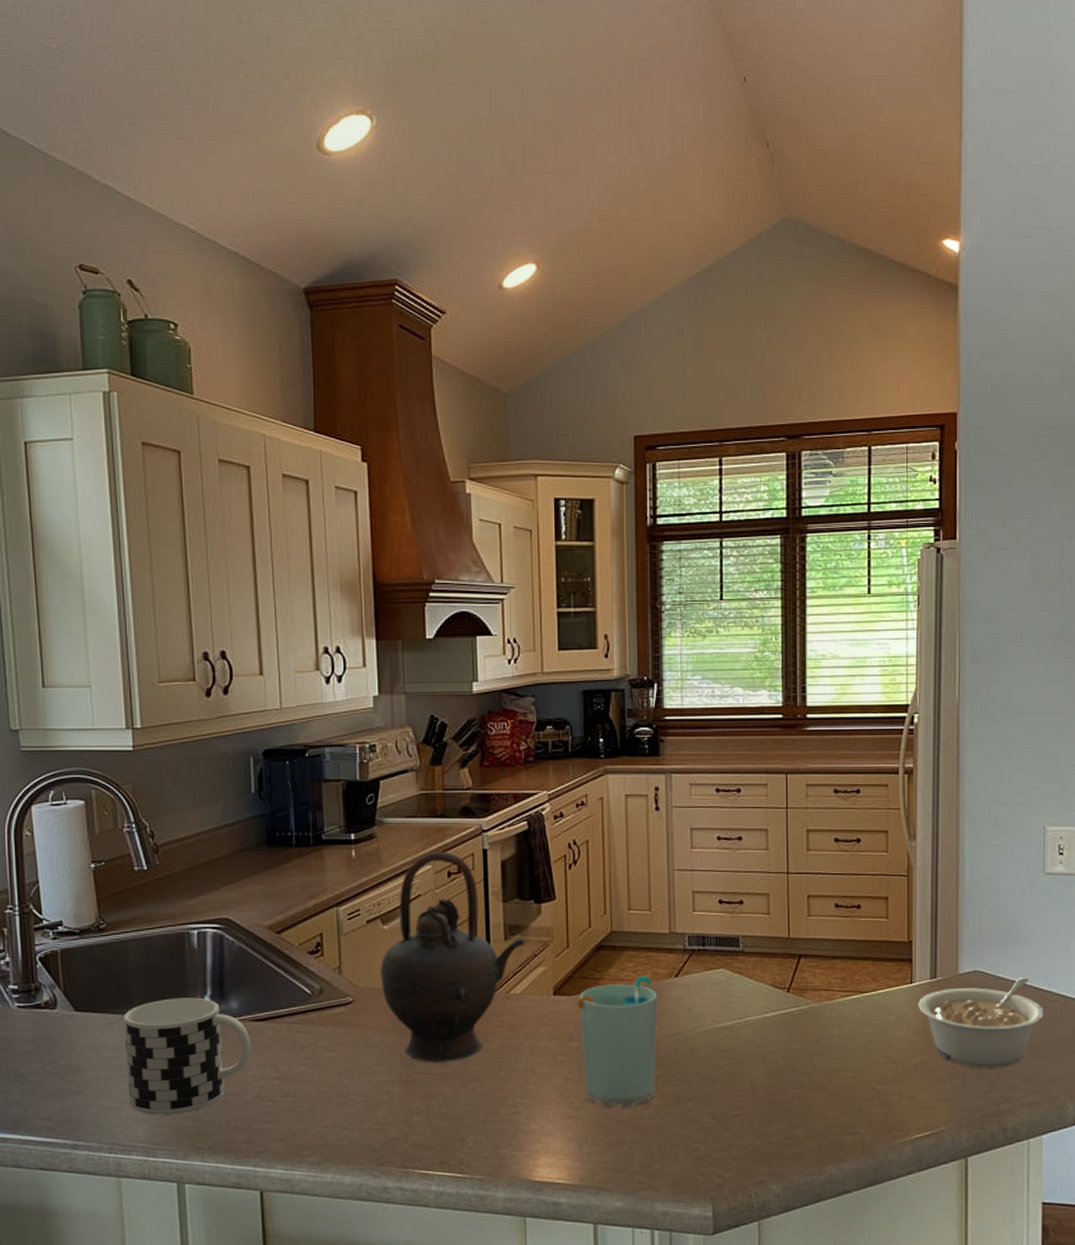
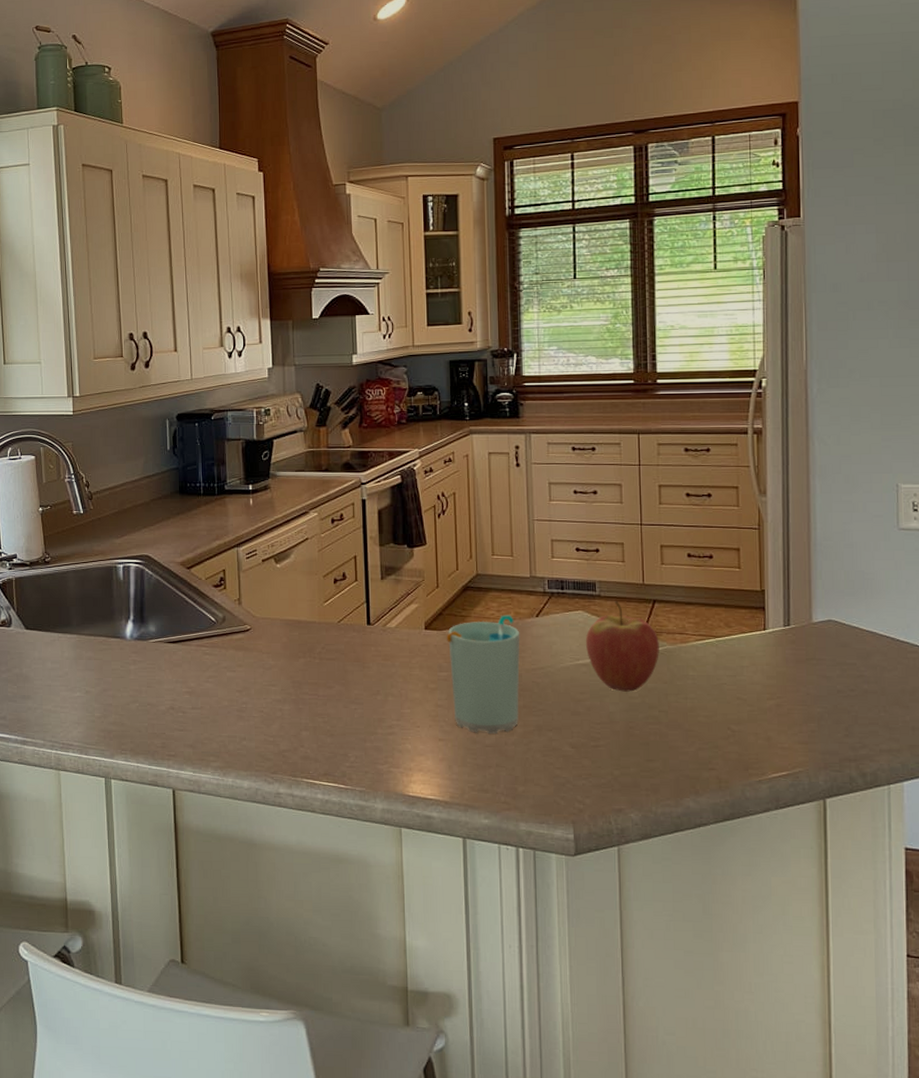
cup: present [123,997,251,1115] -> none [63,621,166,720]
teapot: present [380,852,525,1062] -> none [274,501,399,685]
fruit: none [727,957,804,1055] -> present [585,601,659,692]
legume: present [918,977,1045,1068] -> none [772,628,903,714]

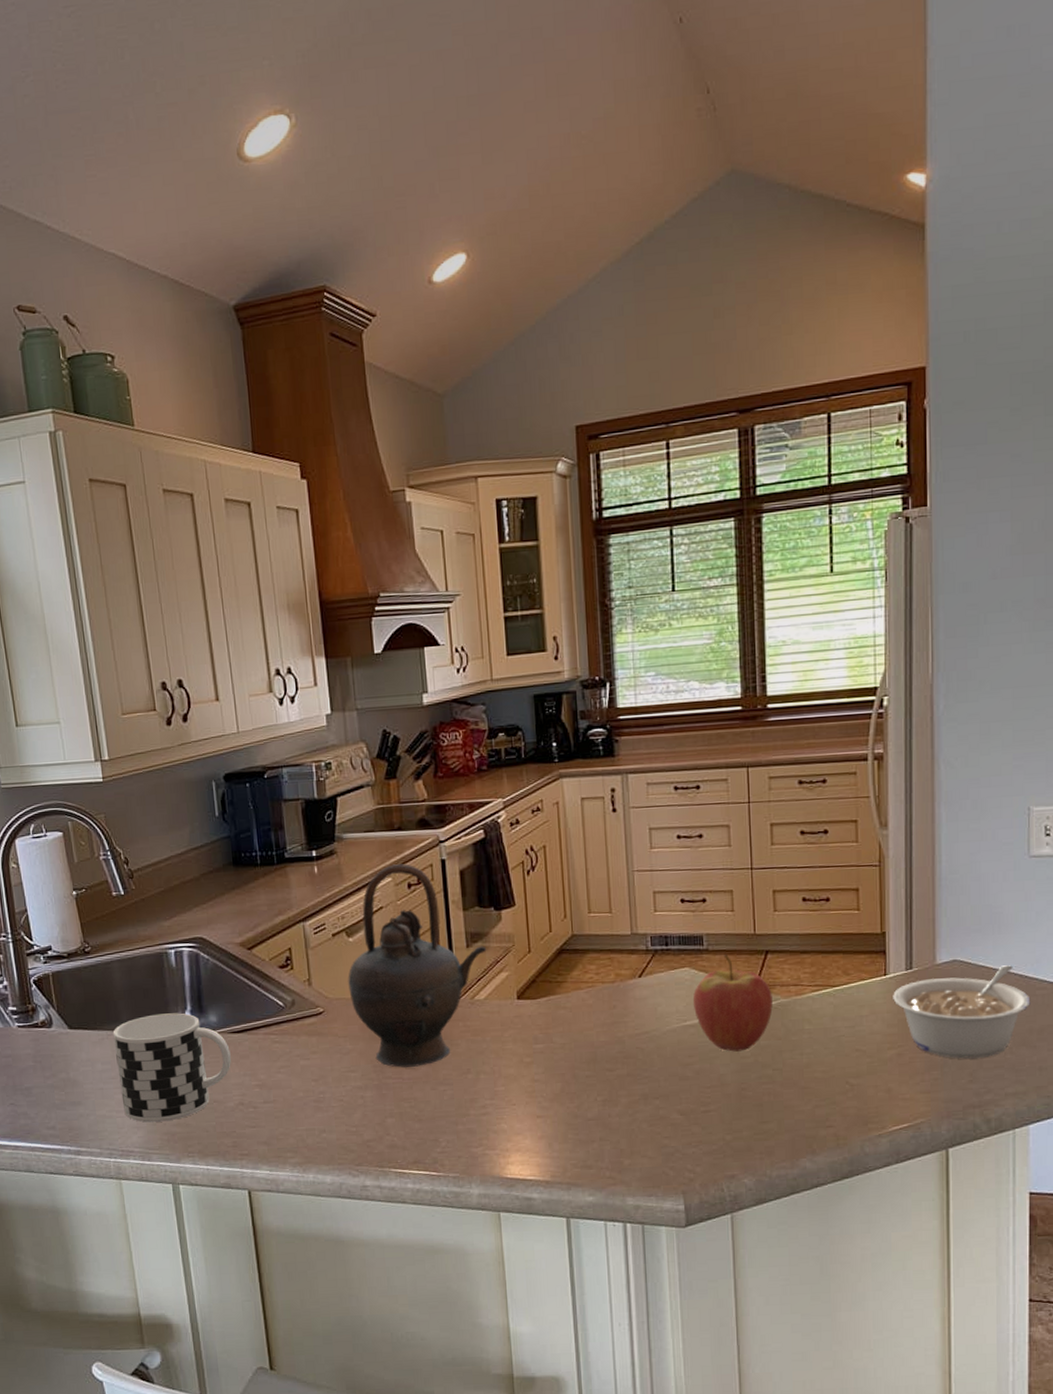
cup: none [63,621,166,720] -> present [112,1013,231,1123]
teapot: none [274,501,399,685] -> present [348,864,487,1068]
cup: present [446,615,520,733] -> none [541,977,623,1107]
legume: none [772,628,903,714] -> present [893,965,1031,1059]

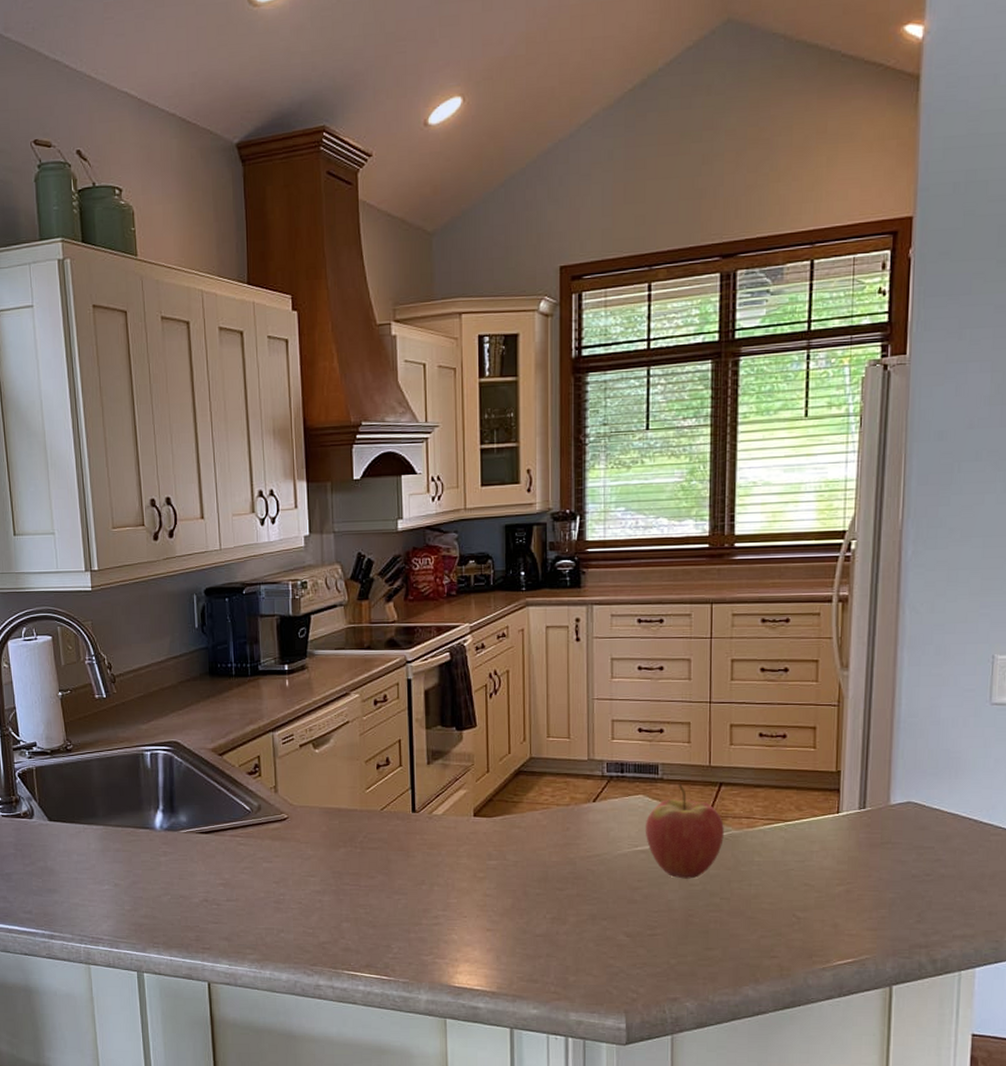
cup: present [112,1013,231,1123] -> none [89,811,198,913]
teapot: present [348,864,487,1068] -> none [312,681,447,875]
legume: present [893,965,1031,1059] -> none [844,810,984,899]

